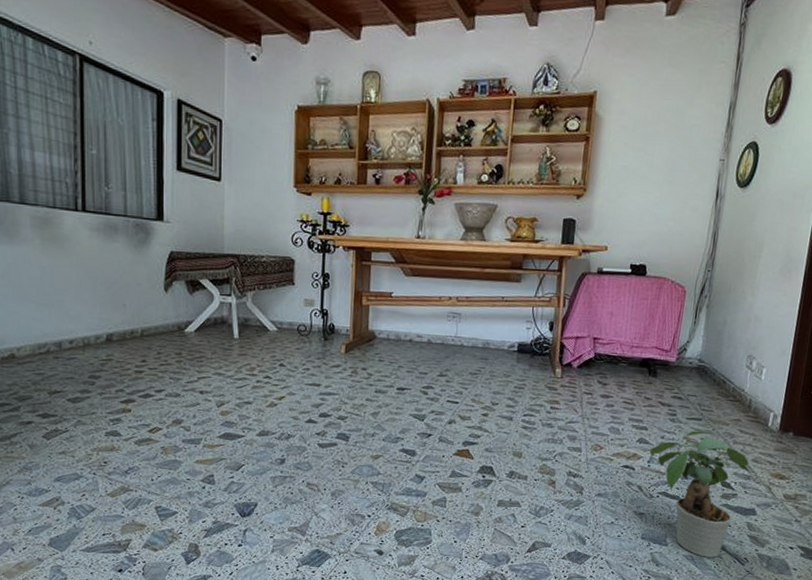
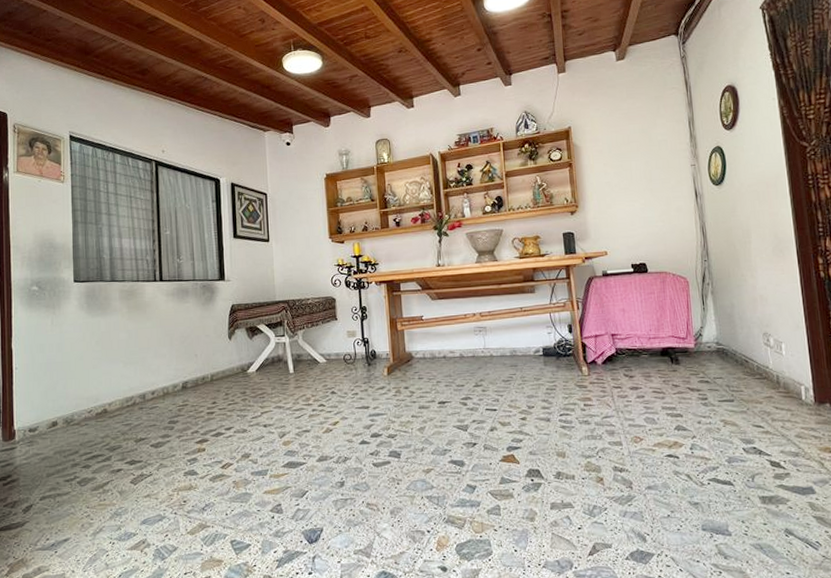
potted plant: present [649,430,752,558] -> none [689,411,799,545]

